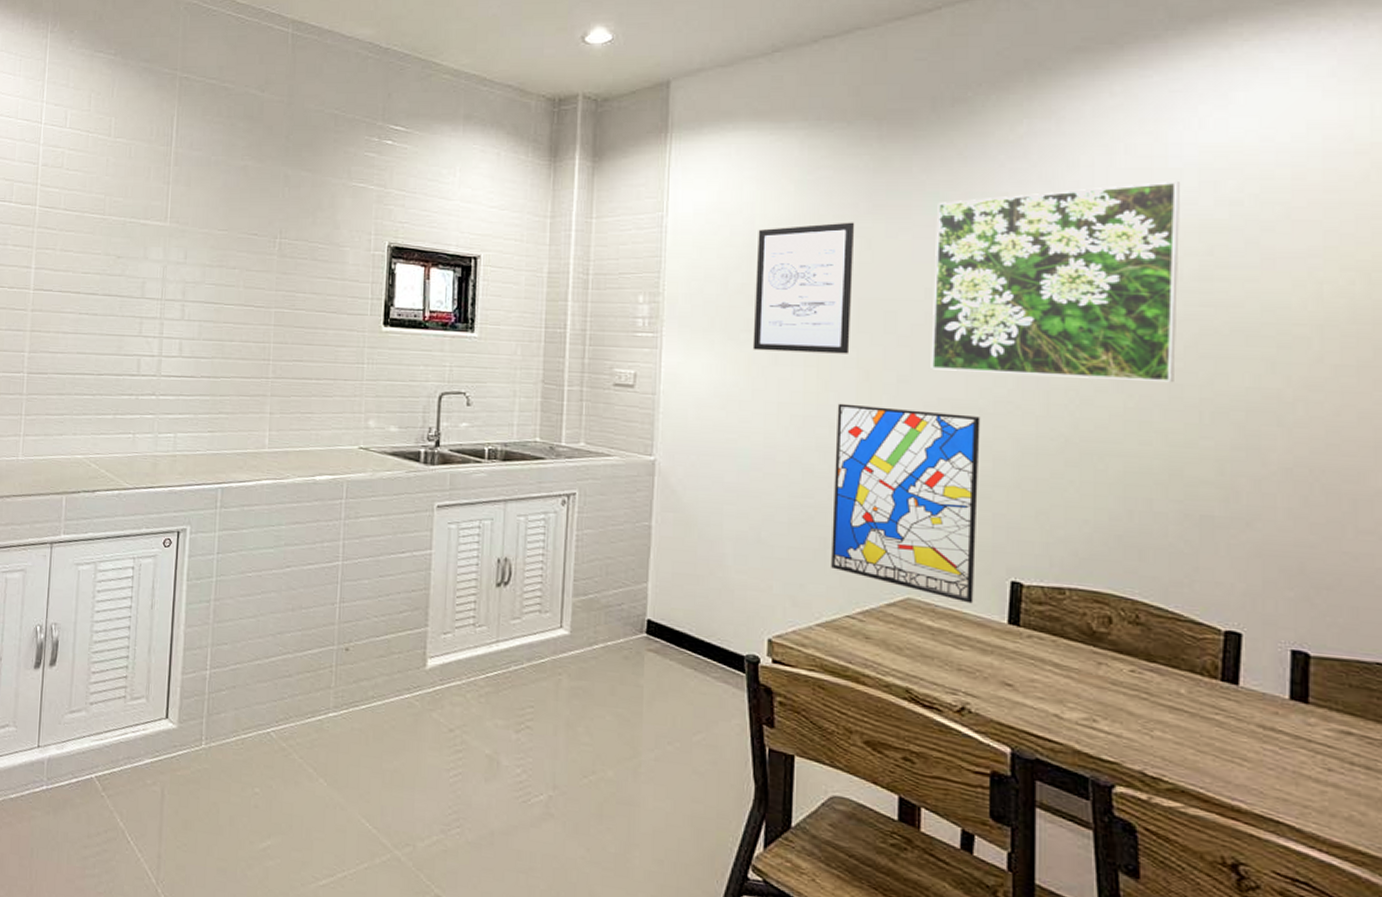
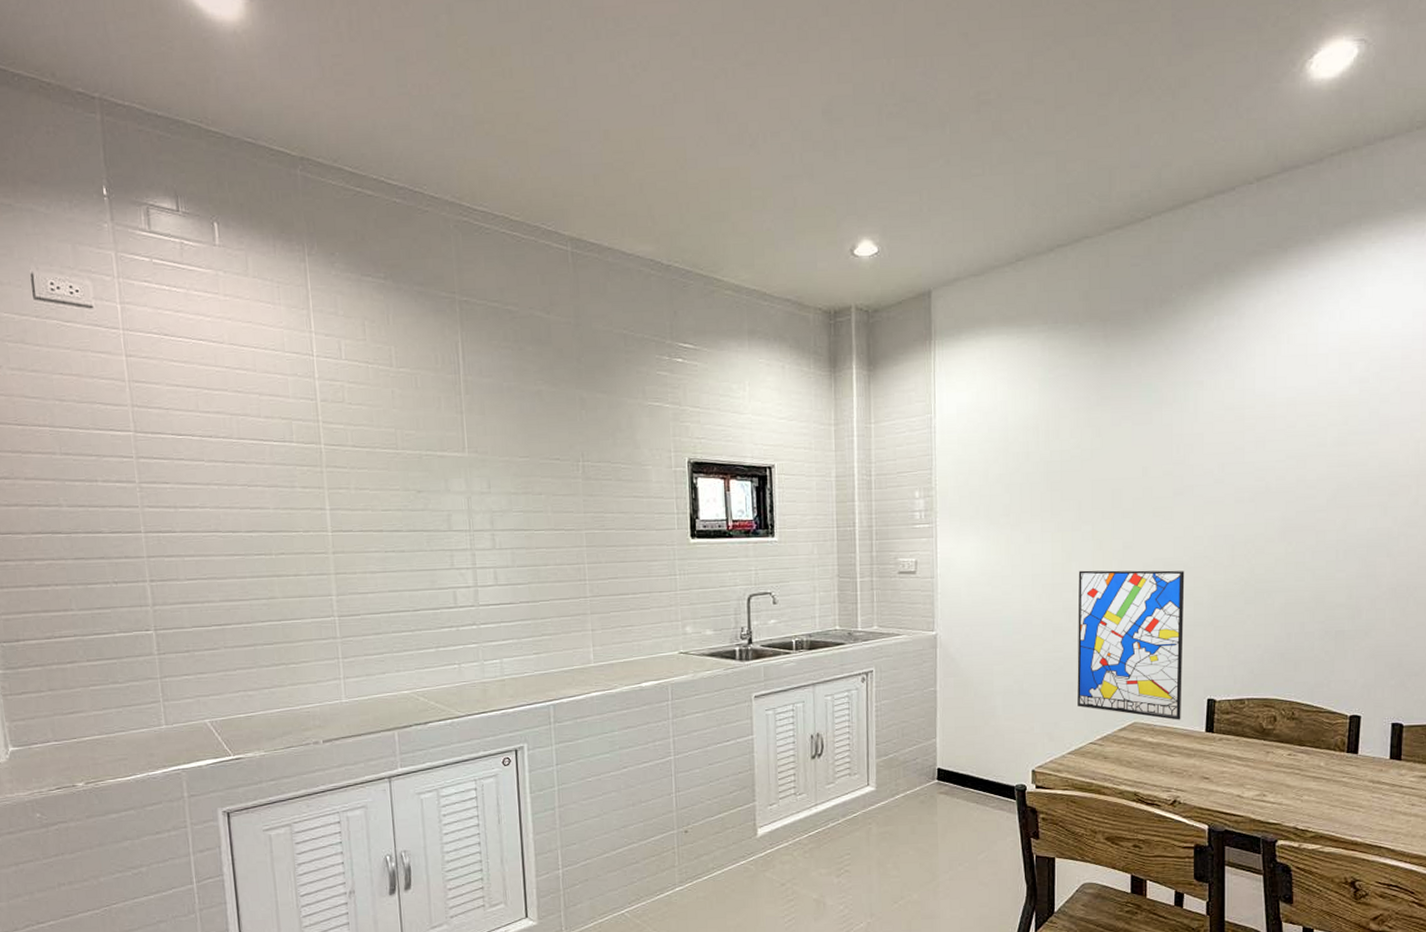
wall art: present [752,222,855,354] -> none [1010,413,1088,532]
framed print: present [931,180,1180,383] -> none [1148,364,1326,536]

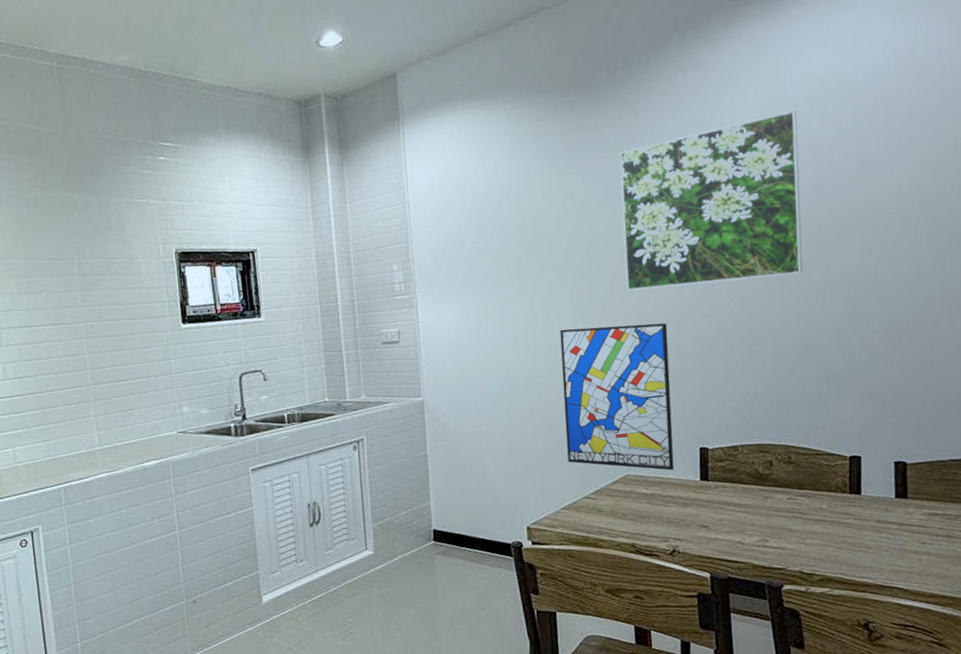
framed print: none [1148,364,1326,536] -> present [620,110,803,291]

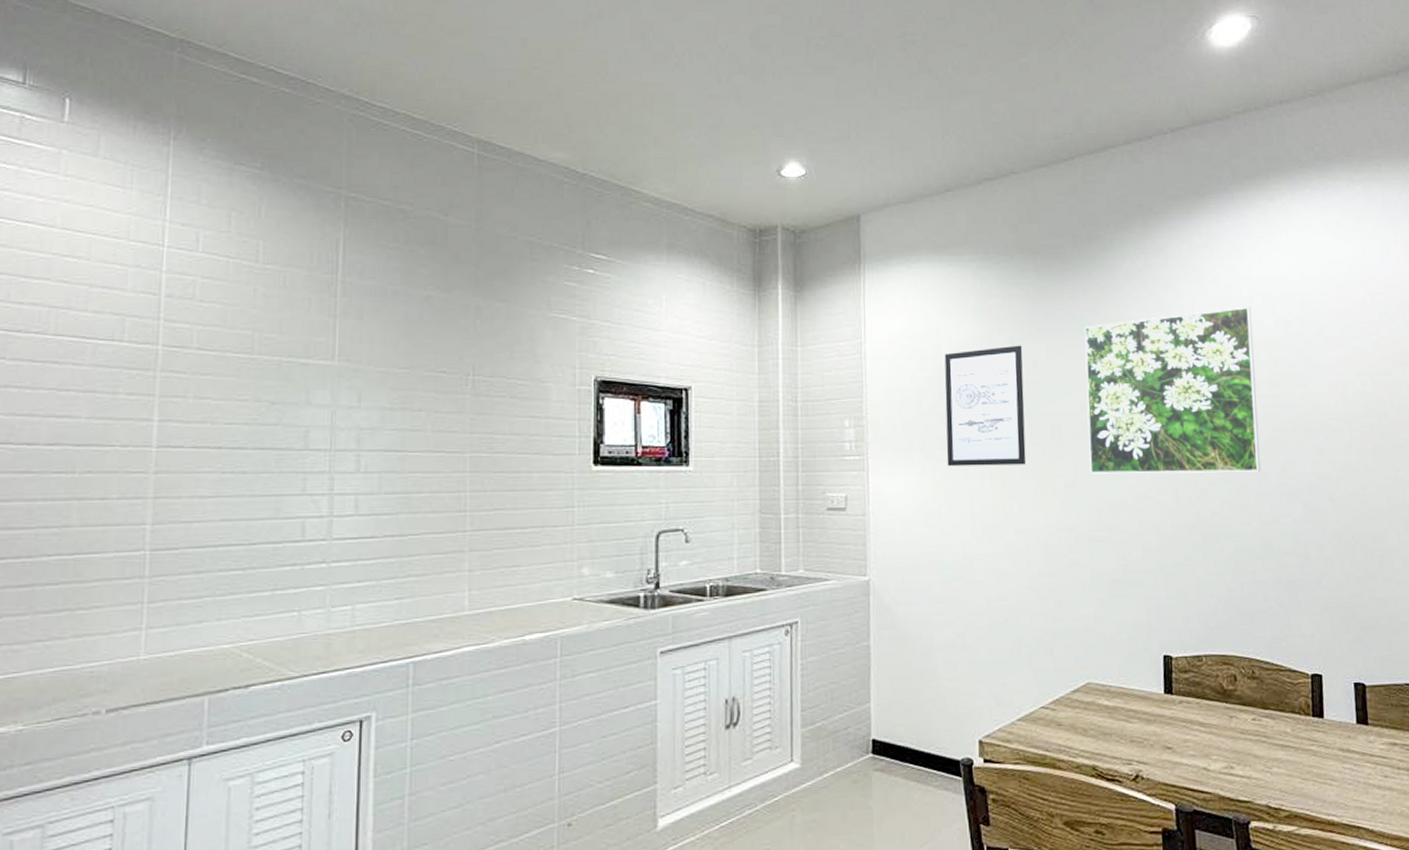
wall art: none [482,177,564,297] -> present [944,345,1026,467]
wall art: present [560,323,674,471] -> none [1020,510,1138,680]

